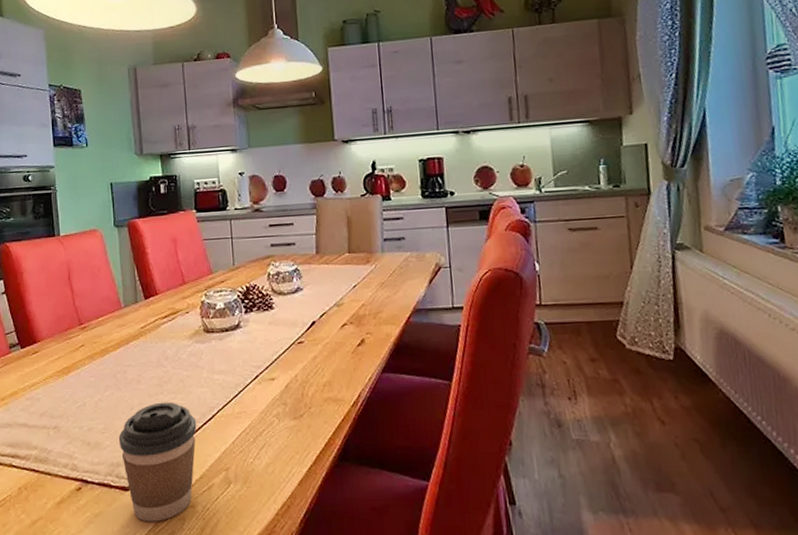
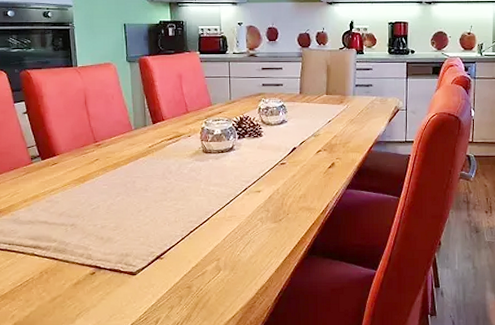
coffee cup: present [118,402,197,522] -> none [127,207,195,299]

